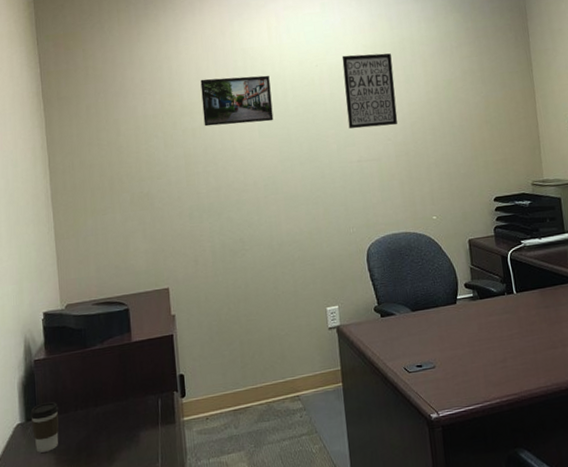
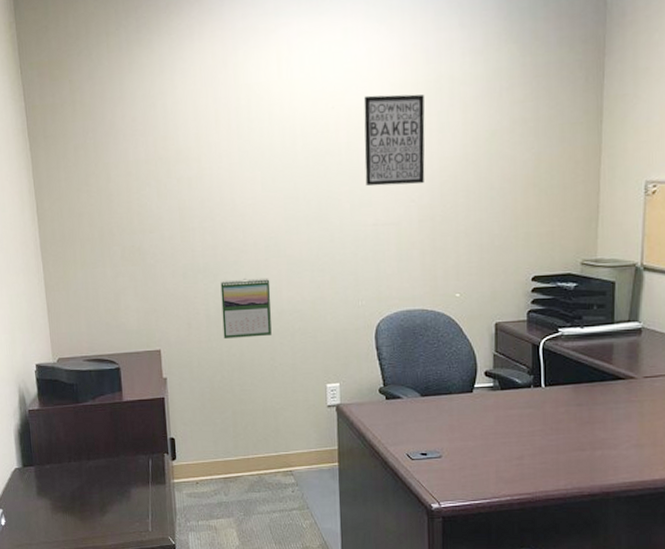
coffee cup: present [29,402,59,453] -> none [26,451,54,497]
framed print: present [200,75,274,127] -> none [198,117,279,176]
calendar: none [224,213,274,272] -> present [220,278,272,338]

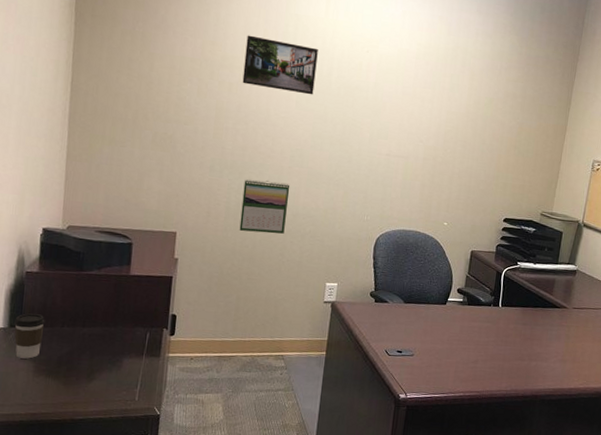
coffee cup: none [26,451,54,497] -> present [13,313,45,359]
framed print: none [198,117,279,176] -> present [242,35,318,95]
wall art: present [363,94,425,187] -> none [385,48,442,129]

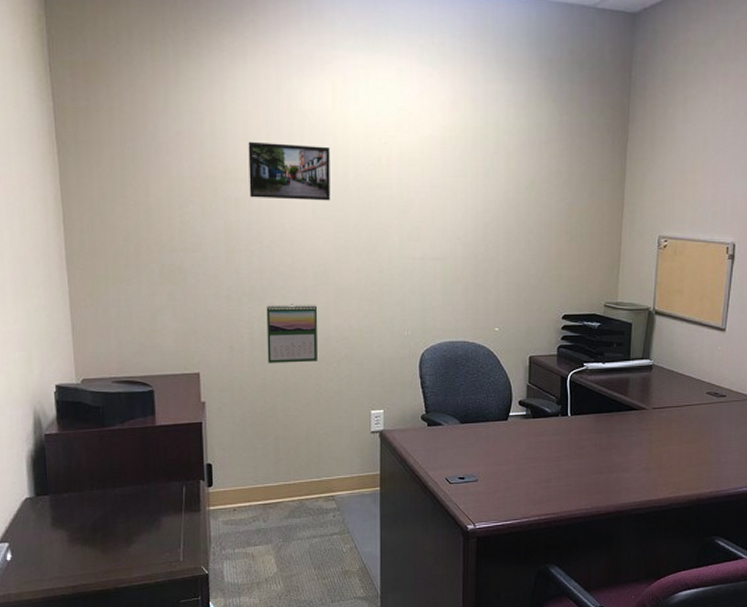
coffee cup: present [13,313,45,359] -> none [39,479,73,528]

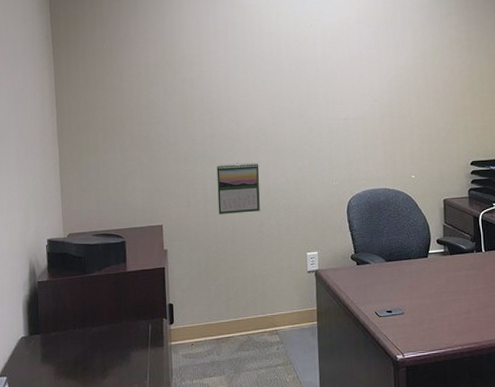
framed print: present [248,141,331,201] -> none [200,32,267,78]

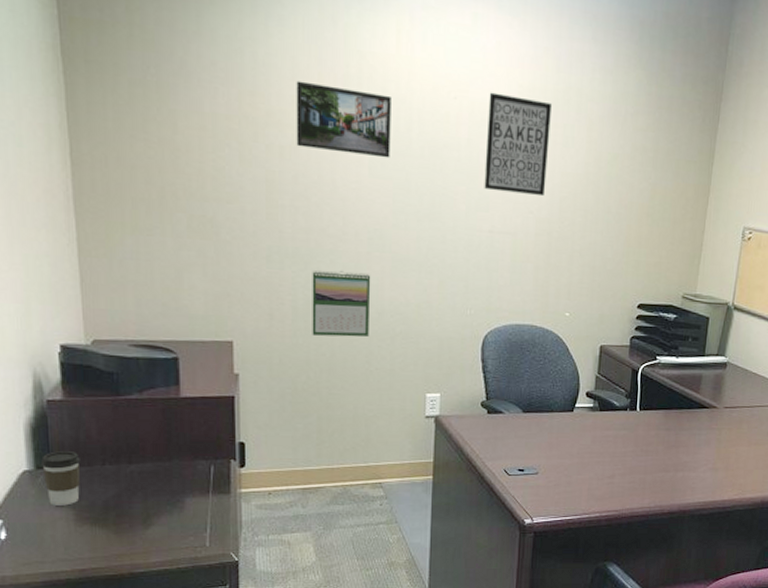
coffee cup: none [32,320,59,363] -> present [40,451,81,506]
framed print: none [200,32,267,78] -> present [296,80,391,158]
wall art: none [335,17,385,89] -> present [484,92,551,197]

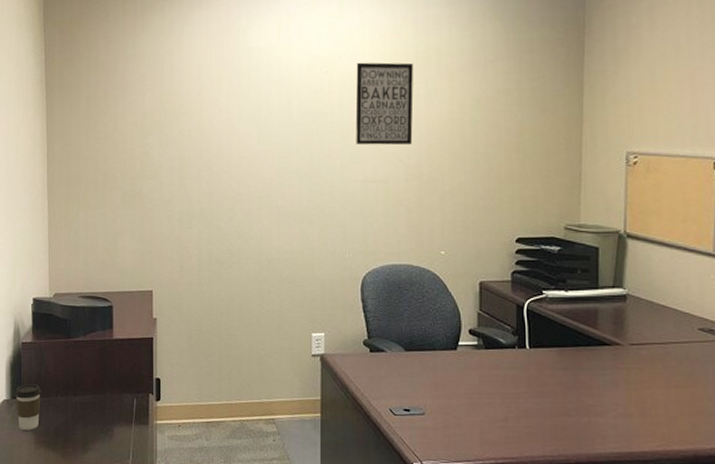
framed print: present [296,80,391,158] -> none [201,78,275,129]
calendar: present [312,270,371,337] -> none [214,226,261,283]

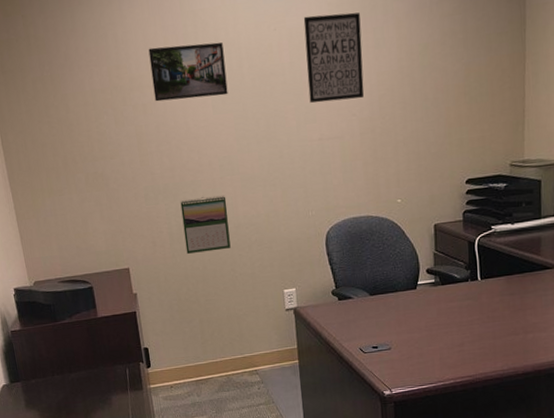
coffee cup: present [14,384,41,430] -> none [12,367,41,409]
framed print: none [201,78,275,129] -> present [148,41,228,102]
calendar: none [214,226,261,283] -> present [180,195,231,254]

